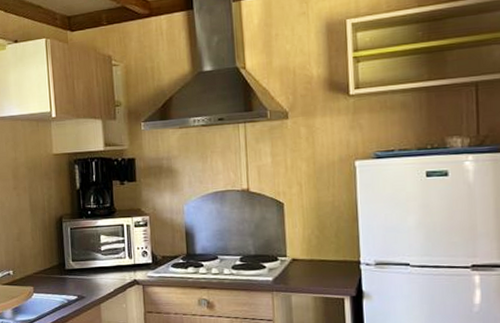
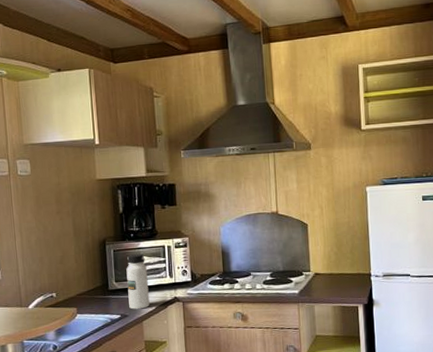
water bottle: none [83,232,108,291] -> present [126,253,150,310]

